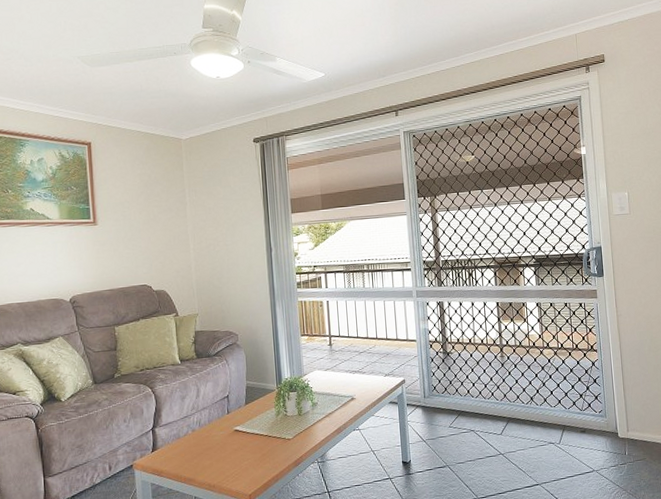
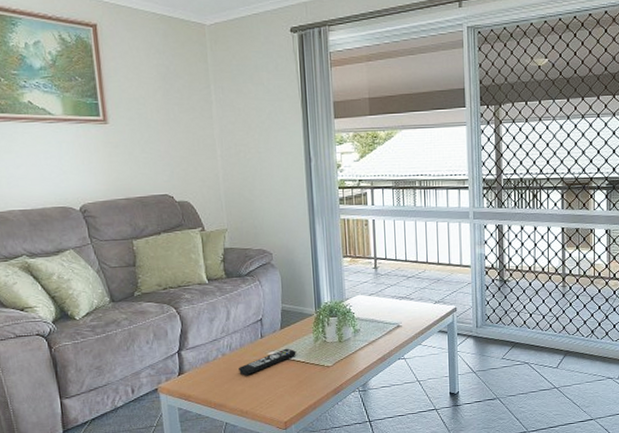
remote control: none [207,422,260,450] -> present [239,348,296,375]

